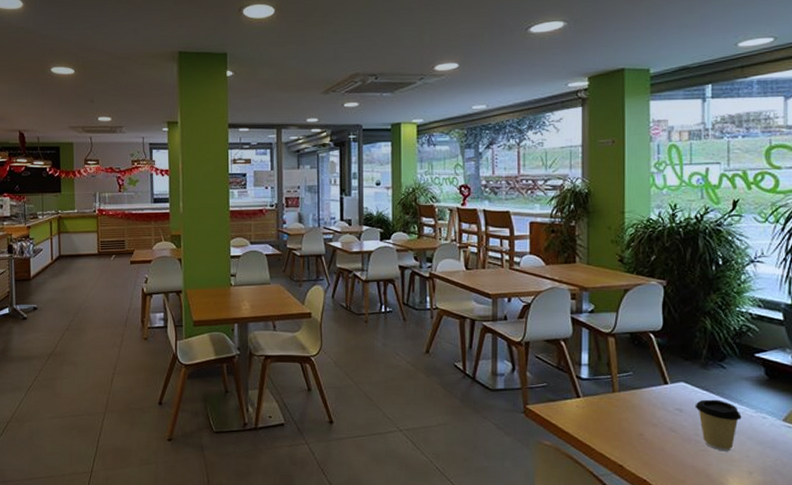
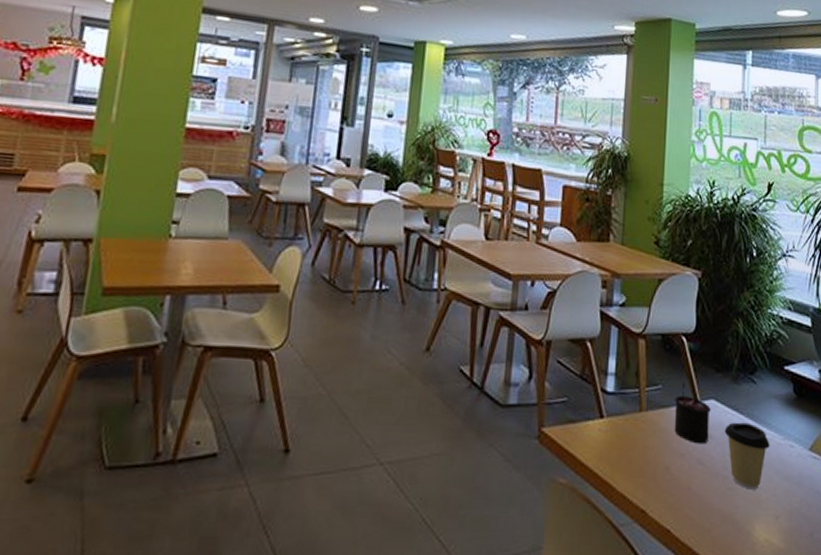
candle: none [644,370,681,417] -> present [674,383,711,445]

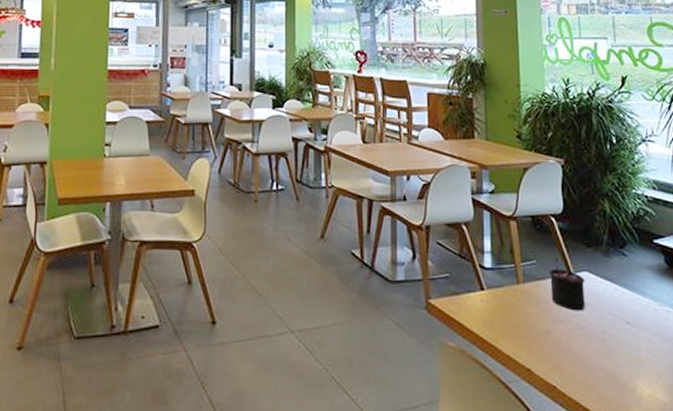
coffee cup: present [724,422,770,490] -> none [599,291,646,351]

